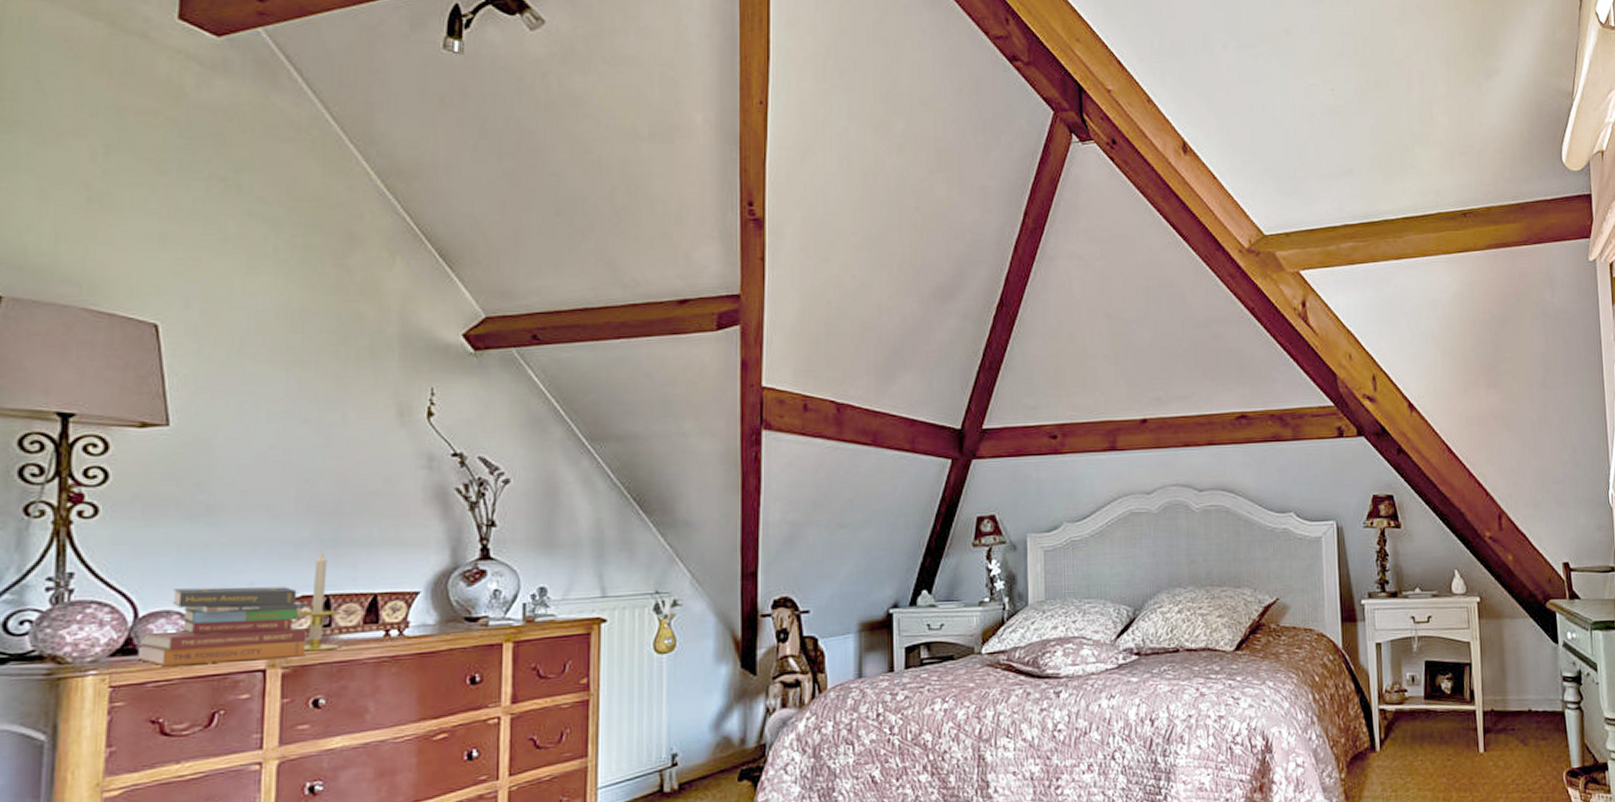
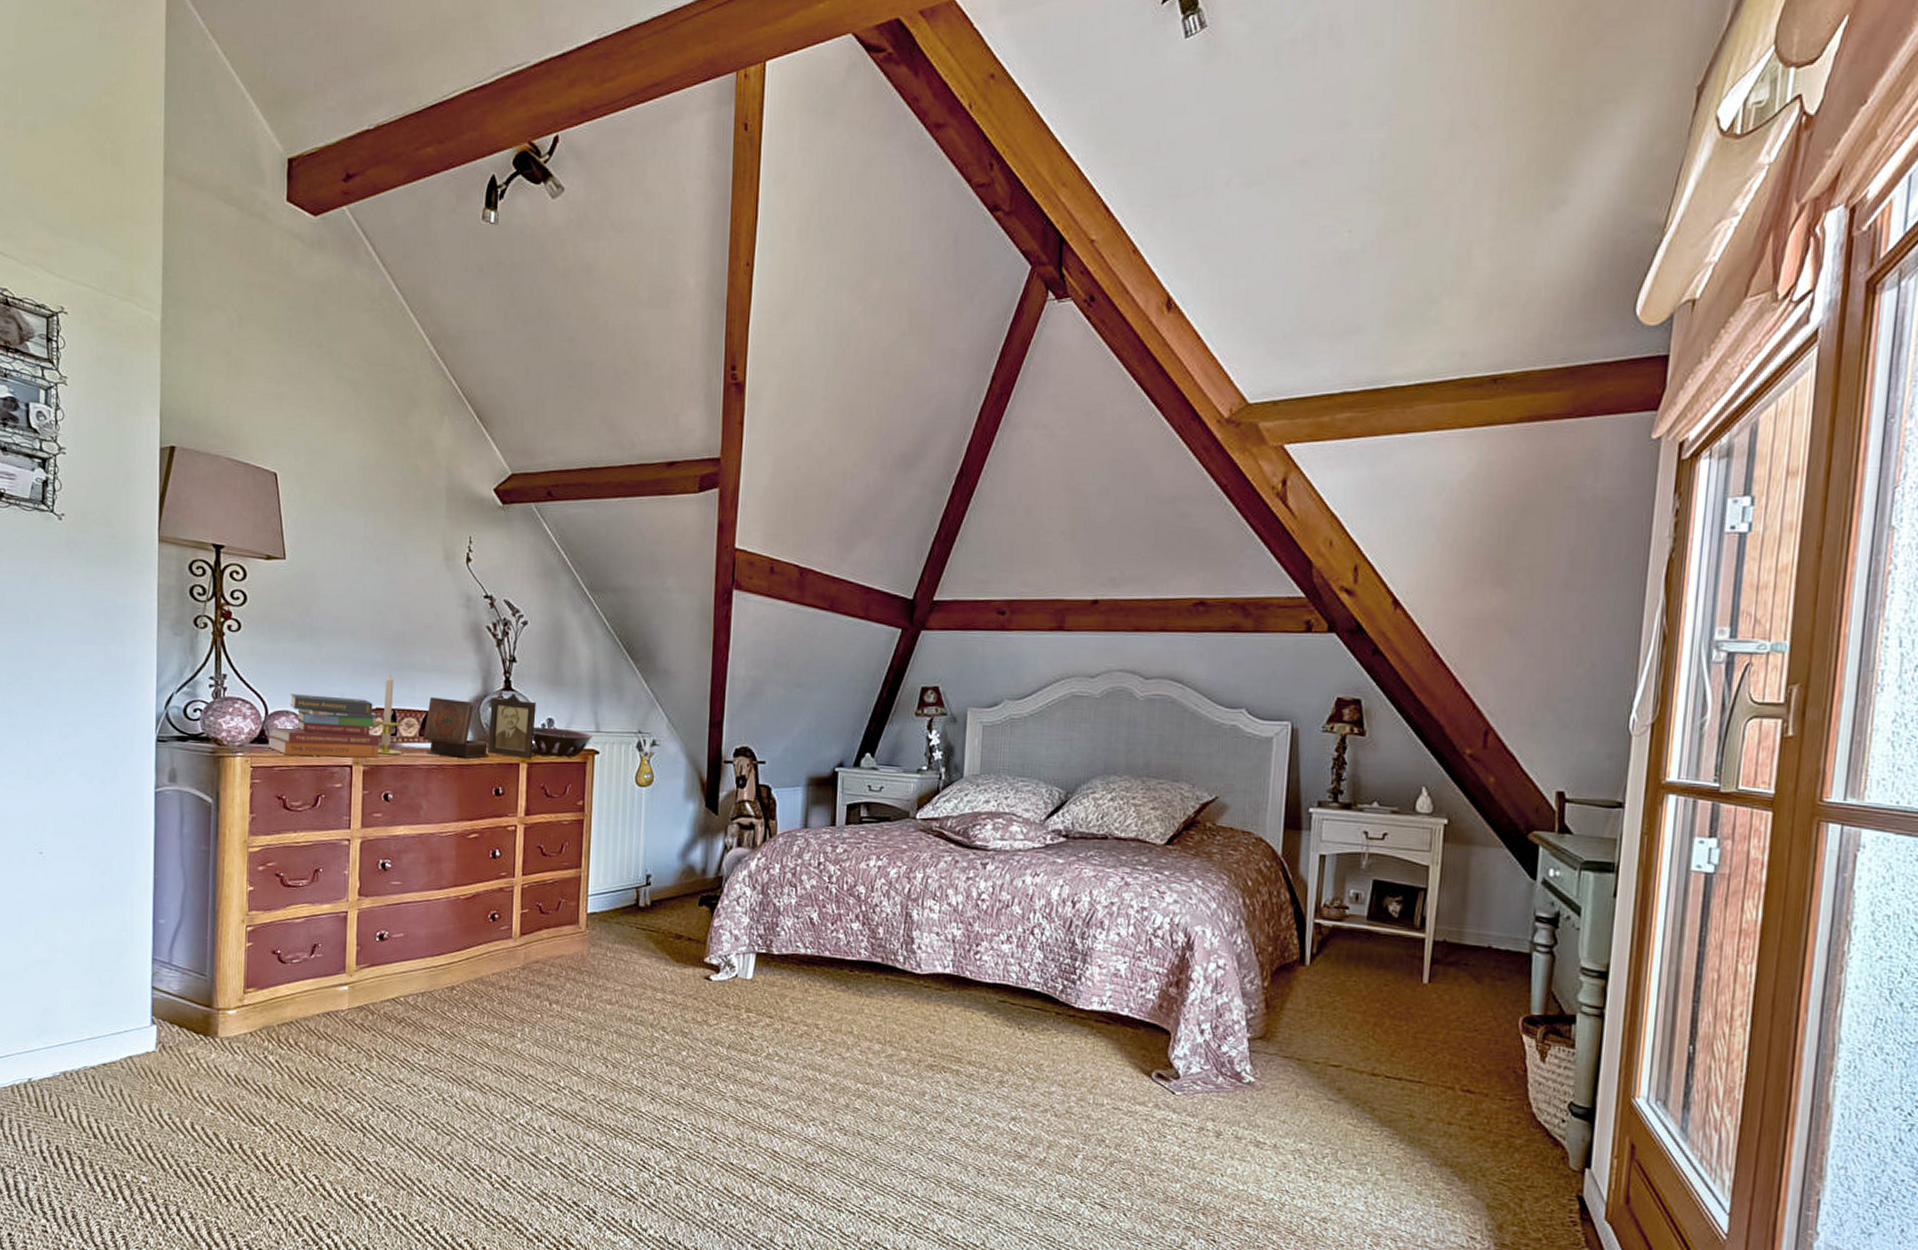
jewelry box: none [369,575,462,645] -> present [423,697,490,759]
photo frame: none [459,562,524,637] -> present [487,693,536,759]
decorative bowl: none [517,597,599,632] -> present [531,726,594,758]

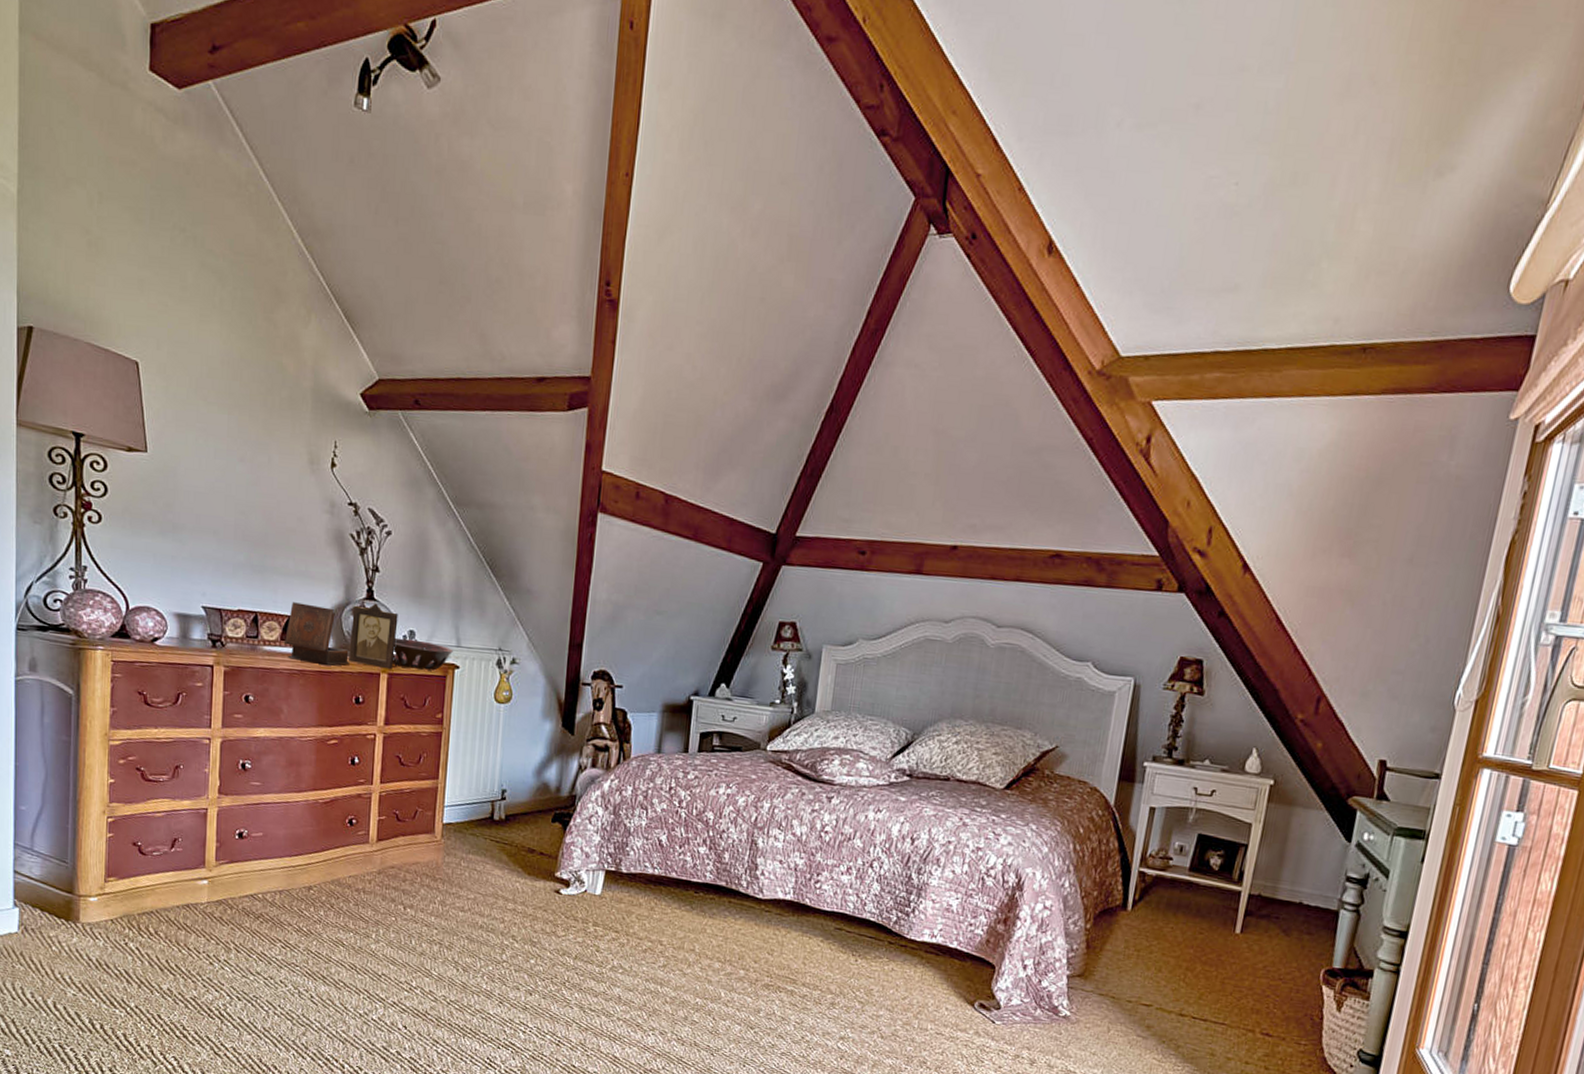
books: present [268,694,380,758] -> none [129,590,241,660]
candle: present [373,672,402,755] -> none [234,574,264,658]

